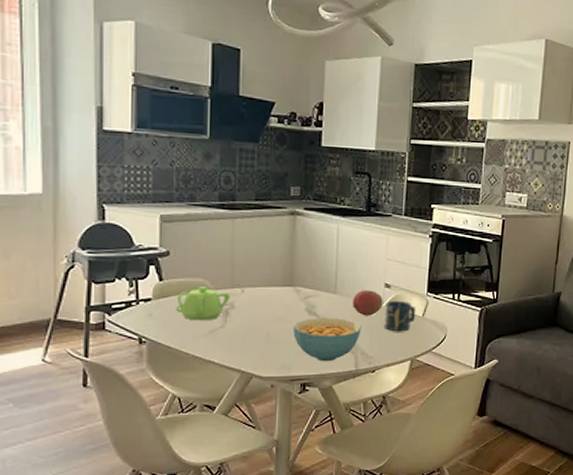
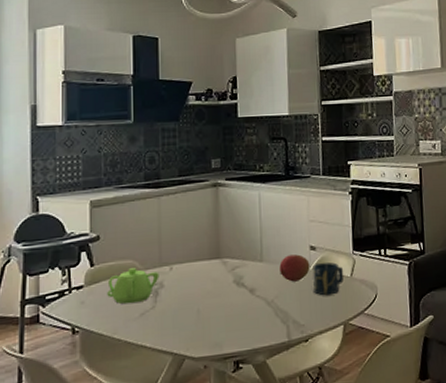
cereal bowl: present [293,317,362,362] -> none [223,287,291,336]

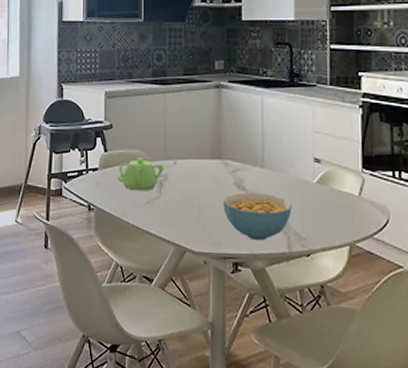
cereal bowl: none [223,287,291,336] -> present [223,192,292,241]
fruit: present [279,254,310,282] -> none [281,164,314,193]
cup: present [312,262,344,296] -> none [316,176,352,213]

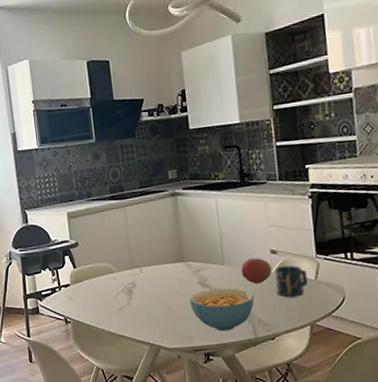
teapot: present [118,158,164,191] -> none [89,269,132,301]
fruit: none [281,164,314,193] -> present [241,258,272,284]
cup: none [316,176,352,213] -> present [274,265,308,297]

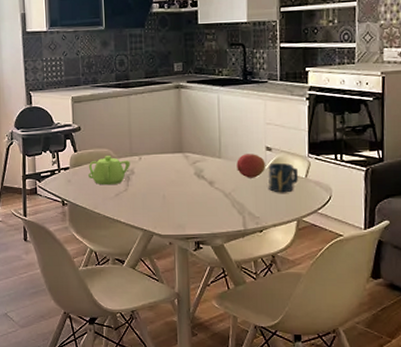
teapot: none [89,269,132,301] -> present [88,156,131,186]
cereal bowl: present [190,288,255,332] -> none [185,180,247,222]

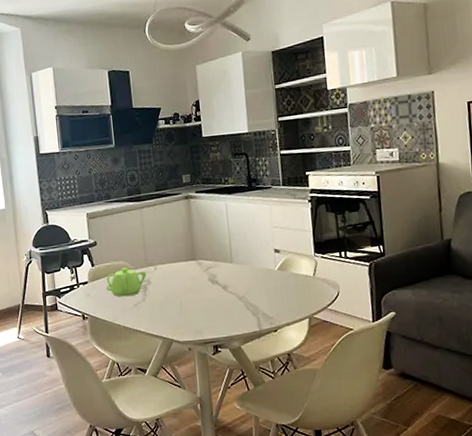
fruit: present [237,154,266,178] -> none [248,256,275,281]
cup: present [268,162,299,193] -> none [277,263,307,293]

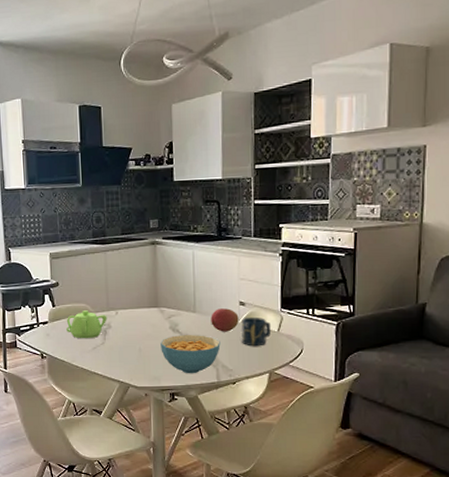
cereal bowl: none [200,284,259,325] -> present [160,334,221,374]
fruit: none [248,256,275,281] -> present [211,308,239,332]
cup: none [277,263,307,293] -> present [241,317,272,347]

